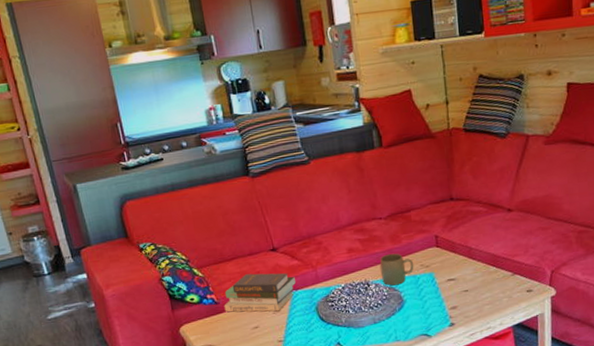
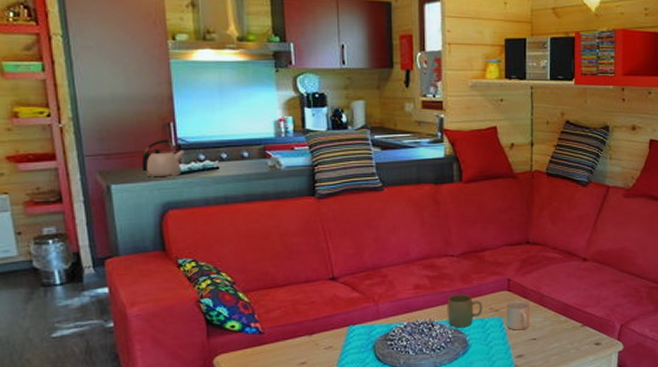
kettle: none [98,137,133,175] -> present [141,138,185,178]
books: present [224,273,296,312] -> none [269,303,353,347]
cup: none [436,255,461,284] -> present [506,300,530,331]

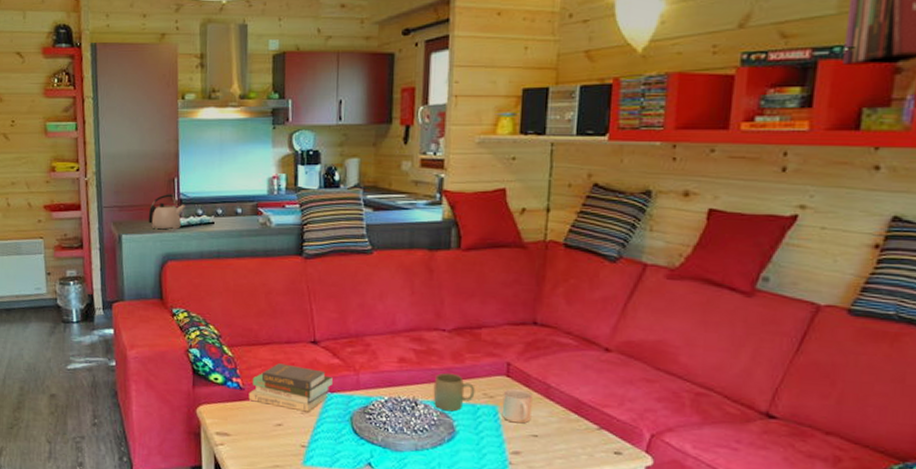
books: none [269,303,353,347] -> present [248,363,333,412]

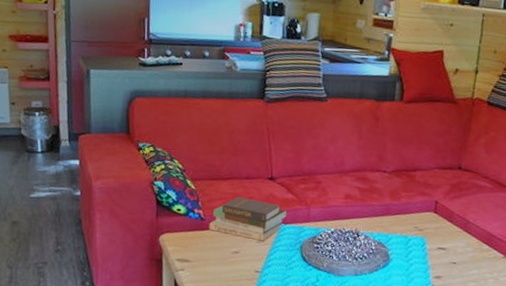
kettle: present [148,193,185,230] -> none [117,32,155,68]
mug: present [433,372,476,412] -> none [372,208,408,242]
cup: present [502,388,533,424] -> none [428,223,454,253]

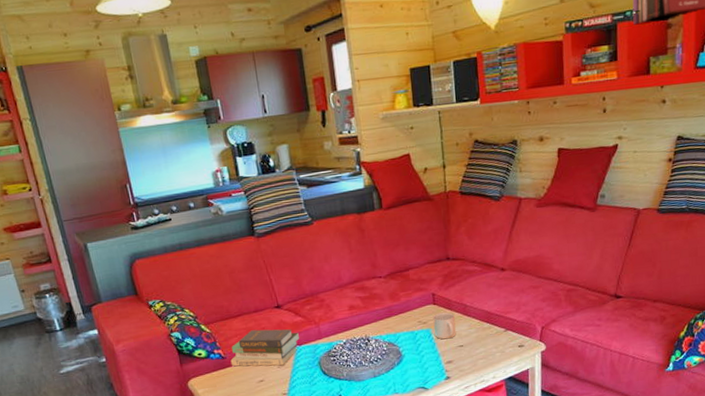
cup: none [428,223,454,253] -> present [433,312,456,340]

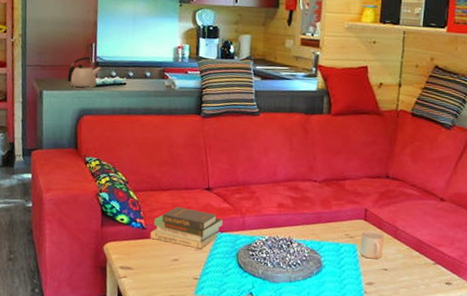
kettle: none [108,198,142,234] -> present [67,56,101,89]

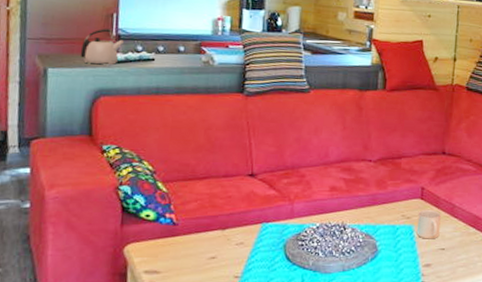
books: present [150,207,223,249] -> none [182,197,268,243]

